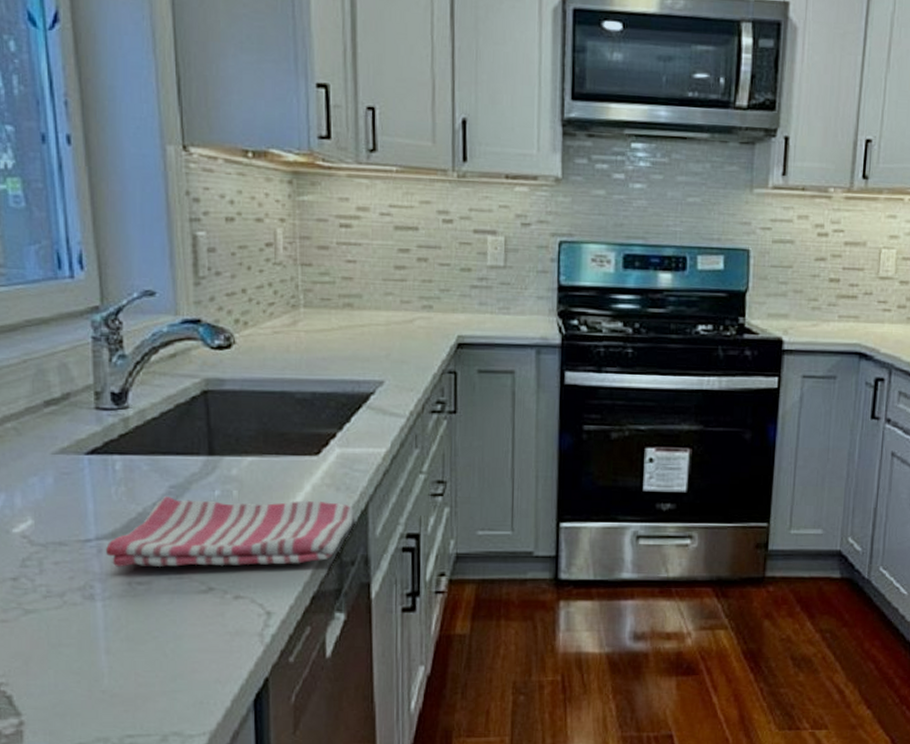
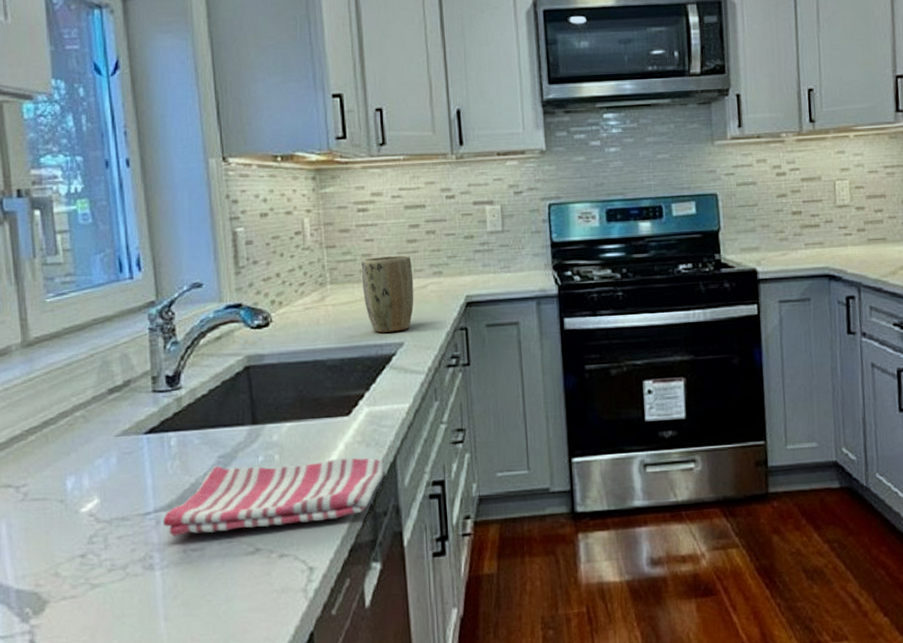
plant pot: none [341,281,399,368] -> present [362,255,414,333]

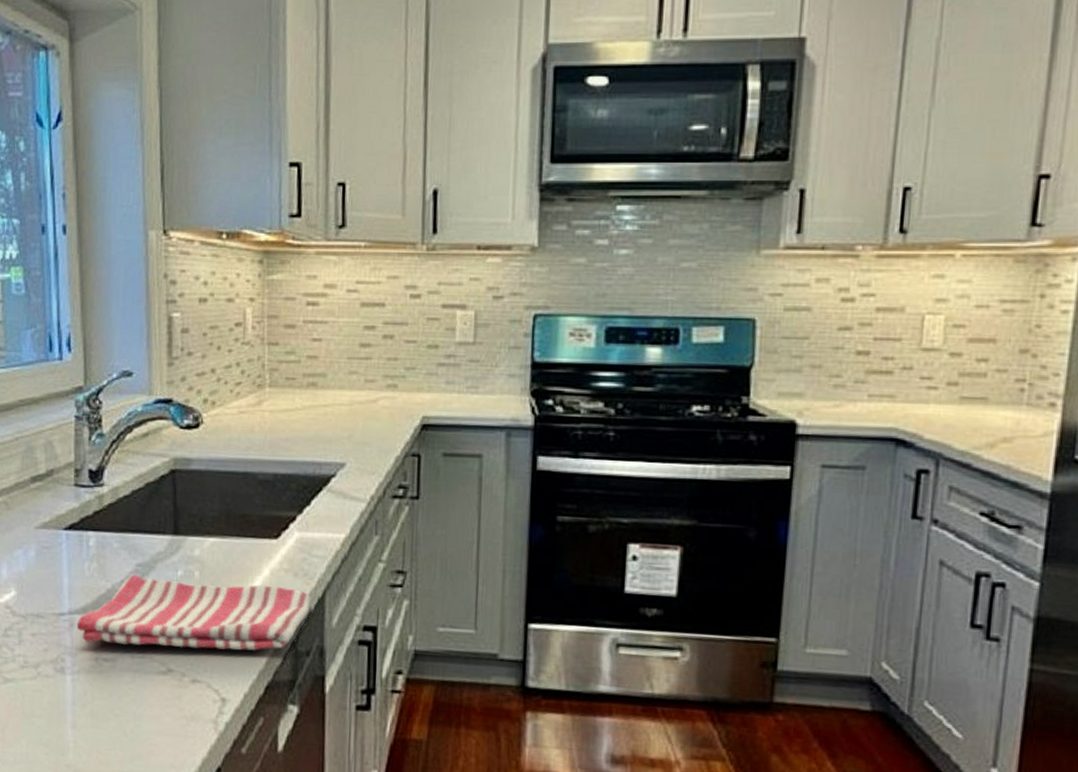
plant pot: present [362,255,414,333] -> none [305,360,364,450]

